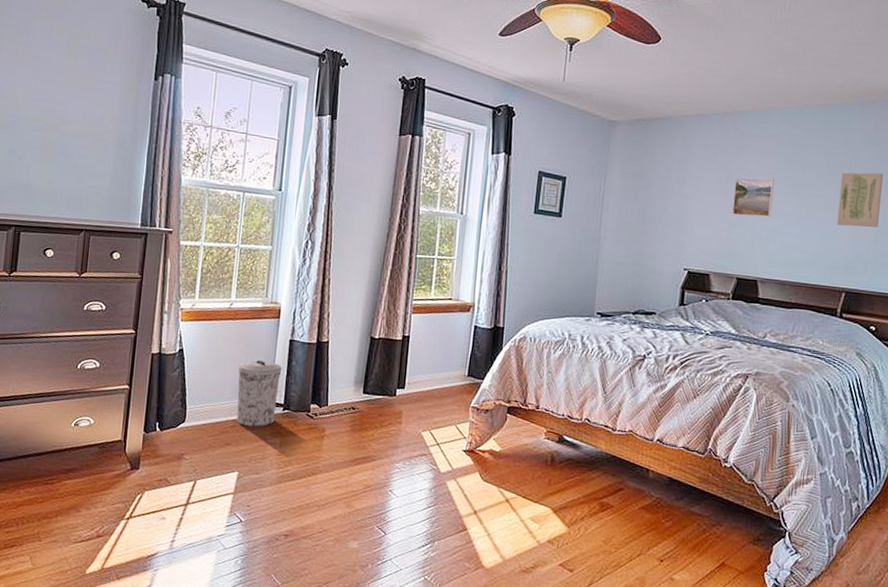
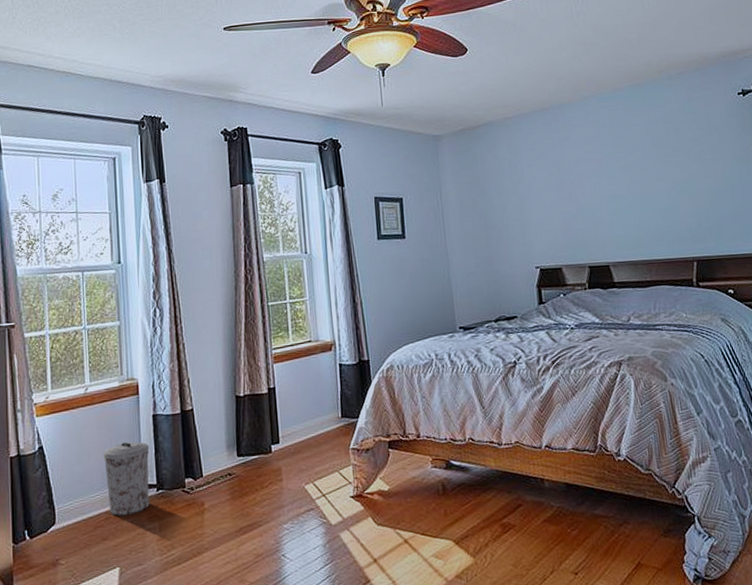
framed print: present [732,177,774,217] -> none [567,162,608,205]
wall art: present [836,172,883,228] -> none [666,139,713,197]

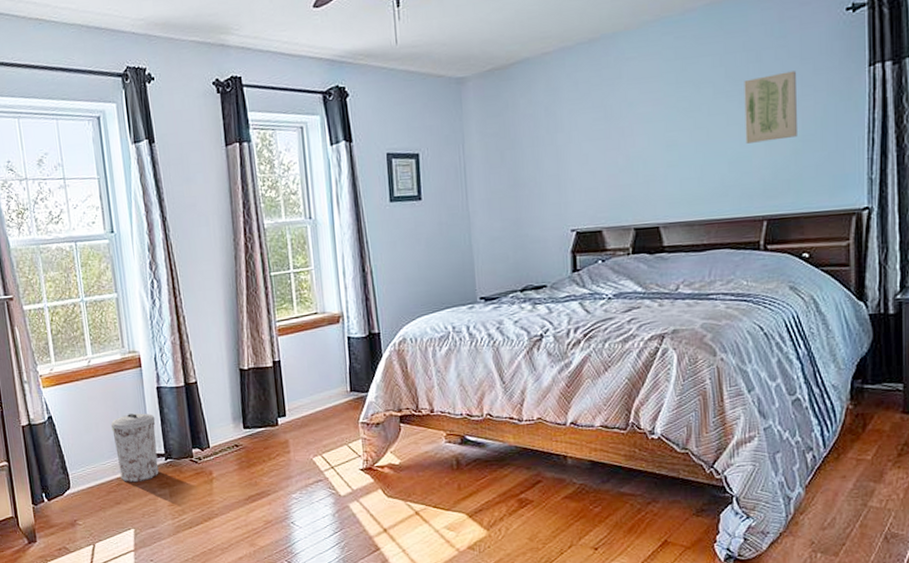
wall art: none [666,139,713,197] -> present [744,71,797,144]

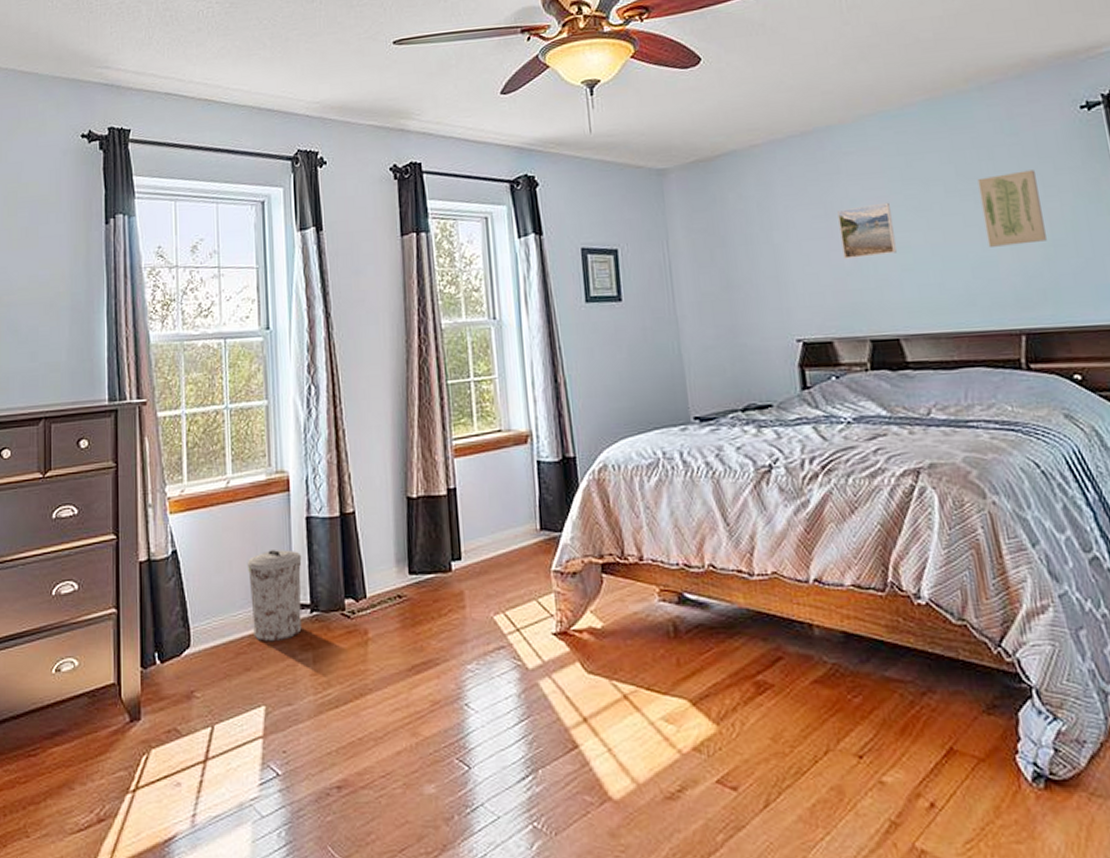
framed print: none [616,104,664,157] -> present [837,202,897,259]

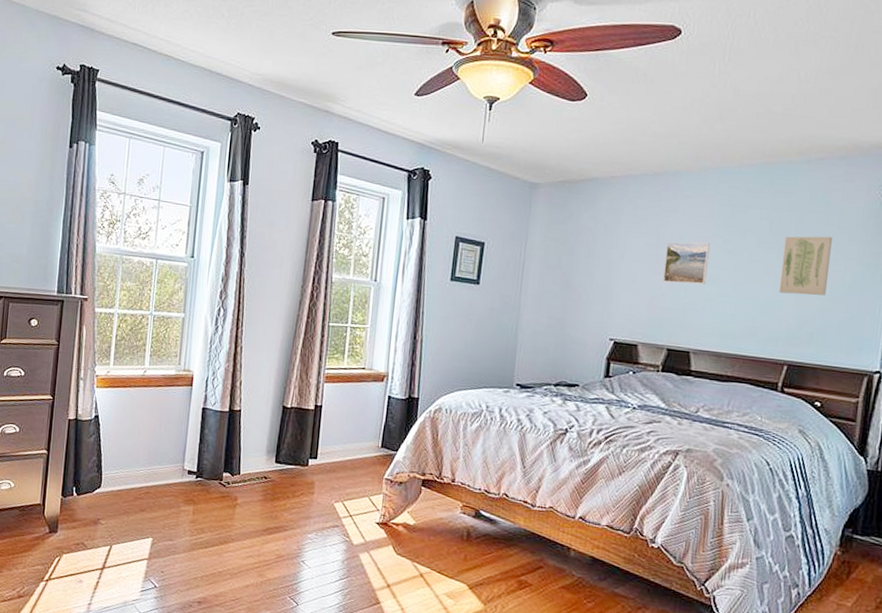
trash can: present [246,549,302,642] -> none [150,427,195,494]

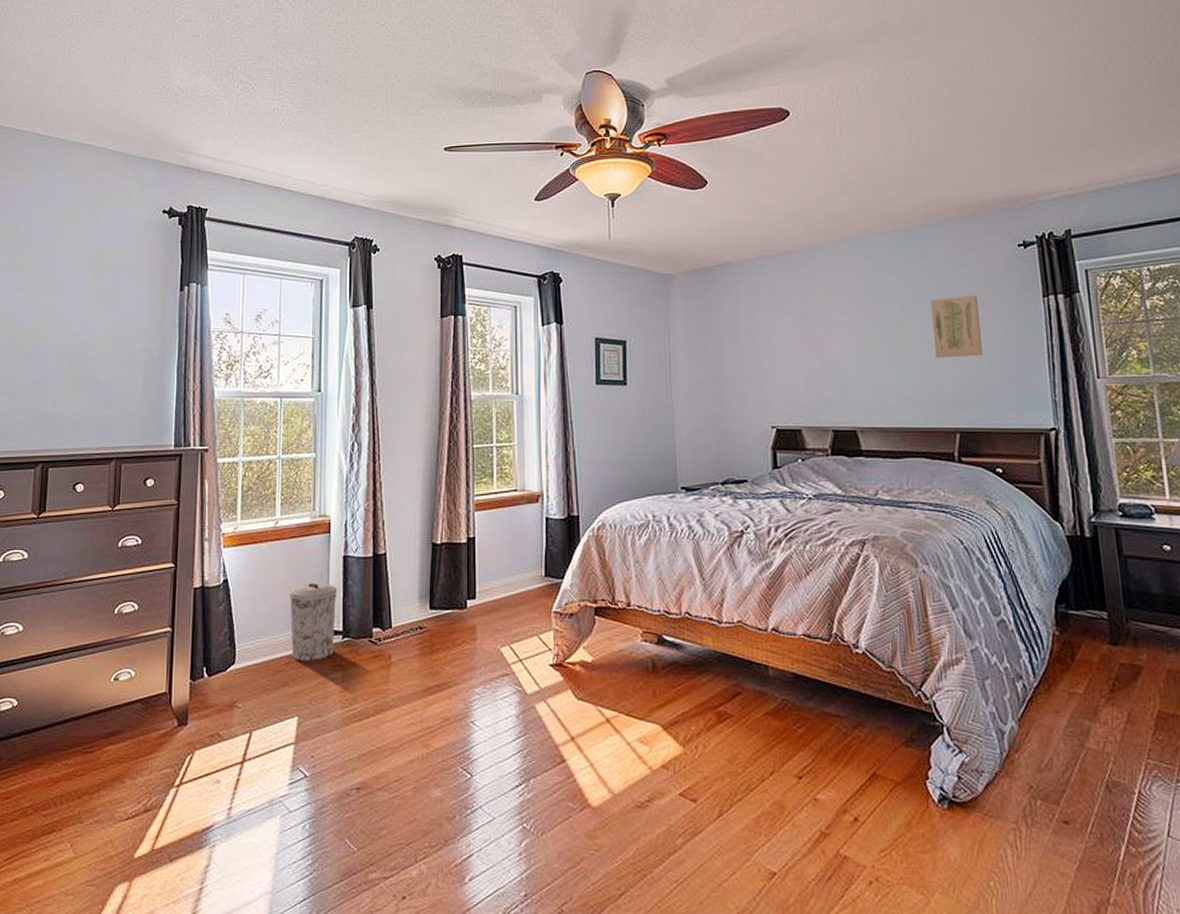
trash can: none [150,427,195,494] -> present [289,583,338,662]
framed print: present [663,242,710,284] -> none [813,315,859,360]

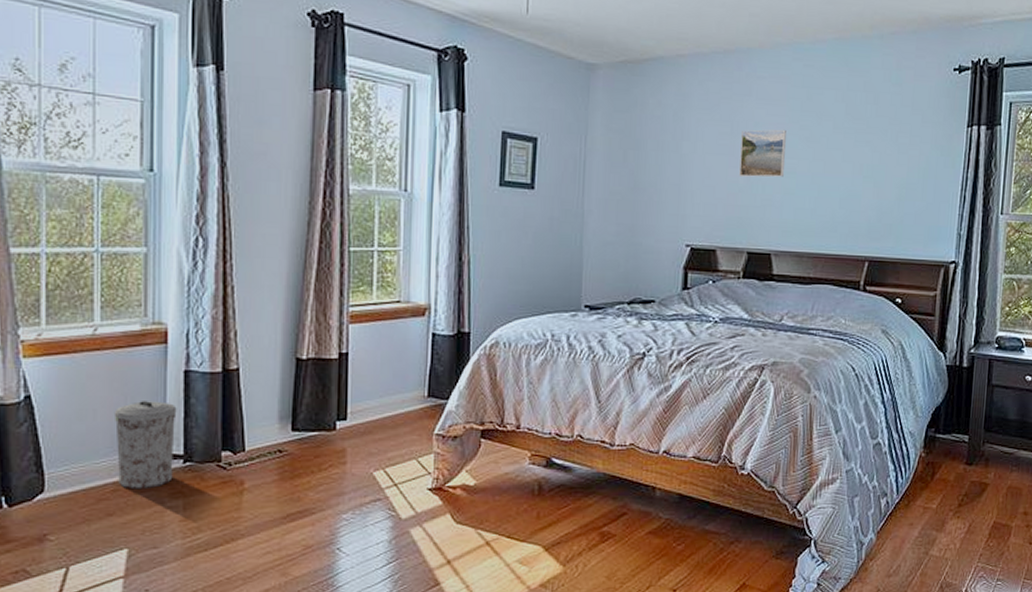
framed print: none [813,315,859,360] -> present [739,129,786,178]
wall art: present [930,295,983,358] -> none [857,118,907,184]

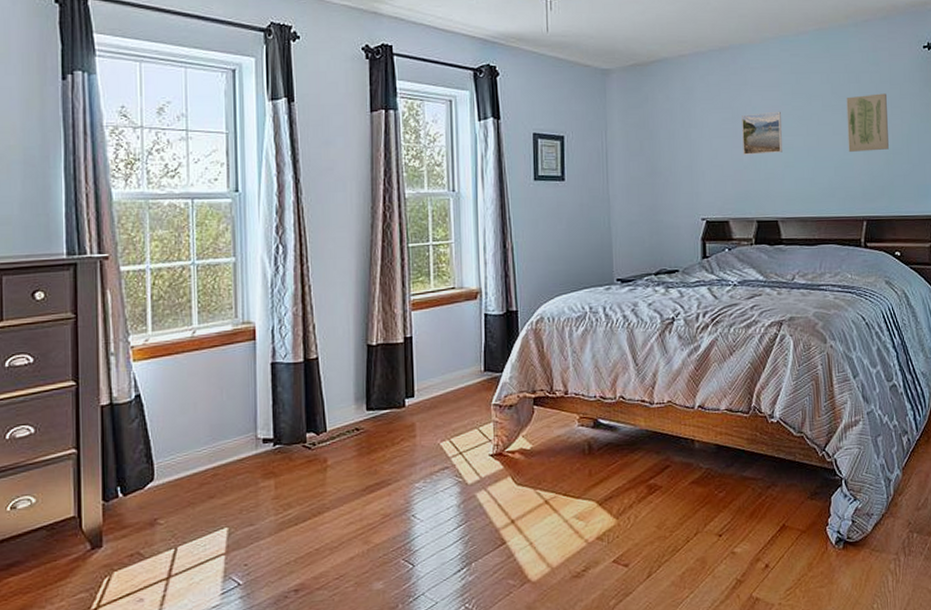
trash can: present [113,401,177,490] -> none [212,392,266,473]
wall art: none [857,118,907,184] -> present [846,93,889,152]

